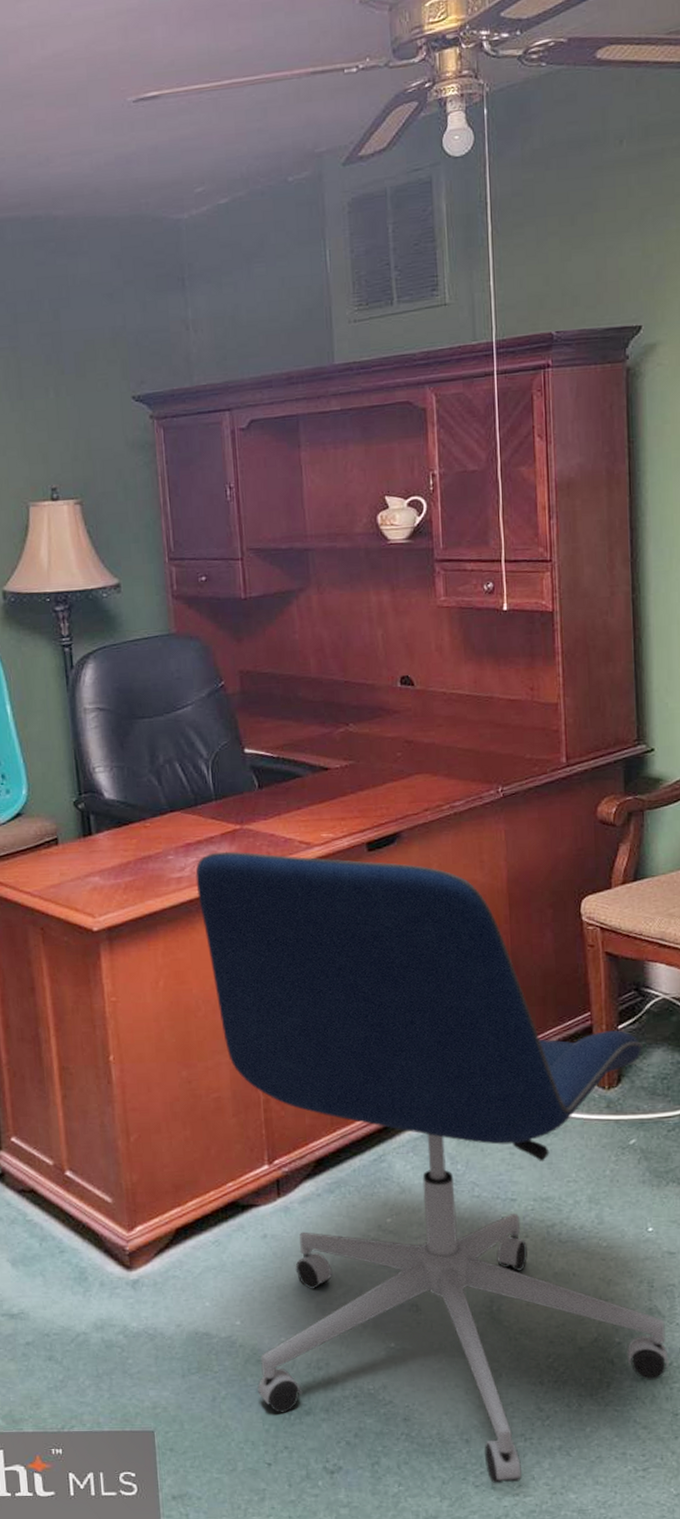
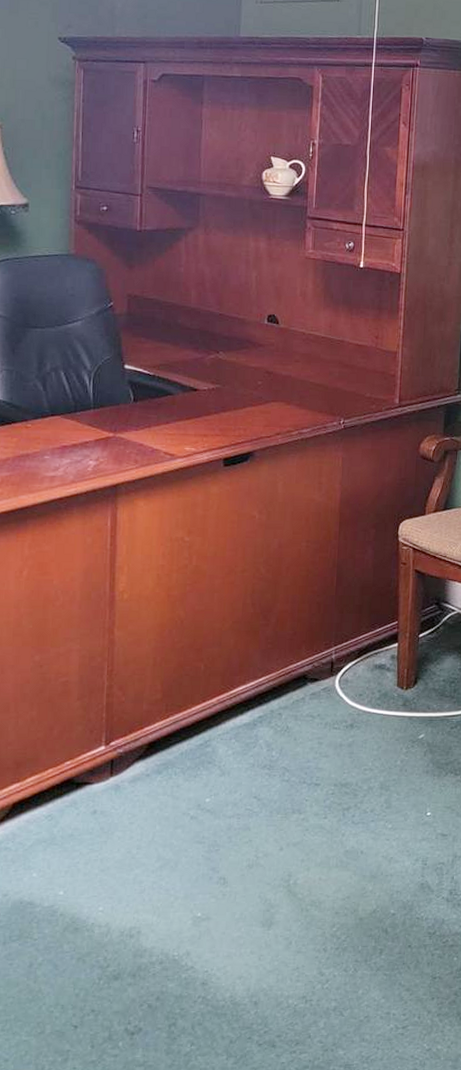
office chair: present [195,851,669,1484] -> none [67,456,439,1043]

